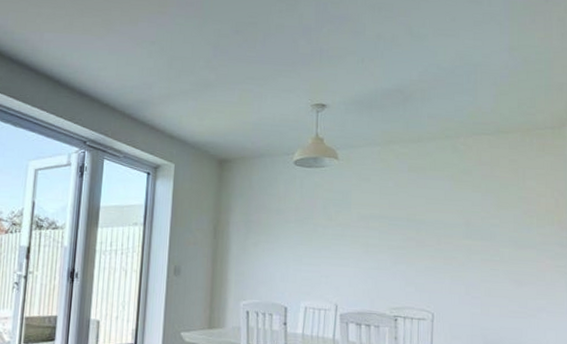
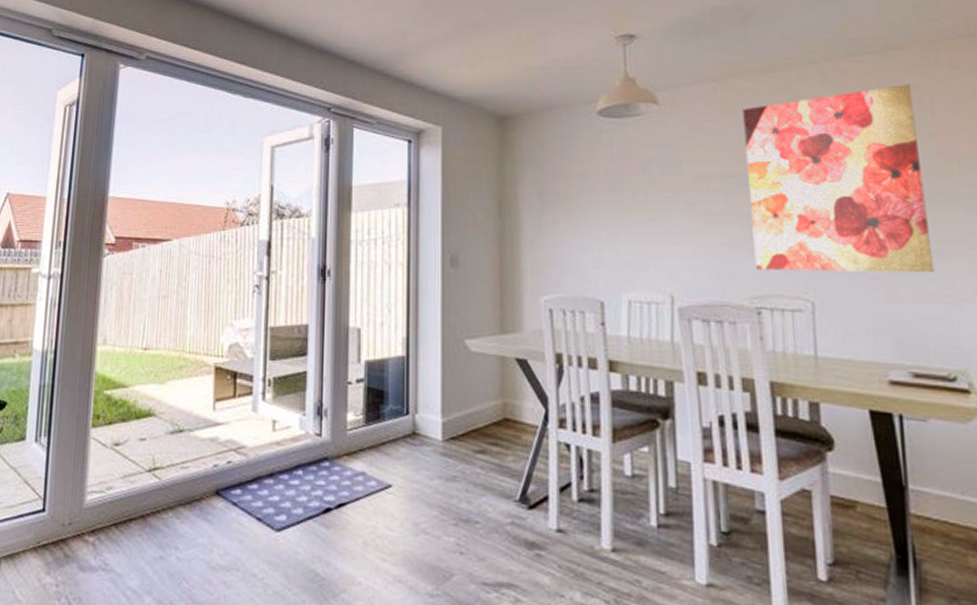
wall art: none [396,158,514,296] -> present [743,83,935,273]

